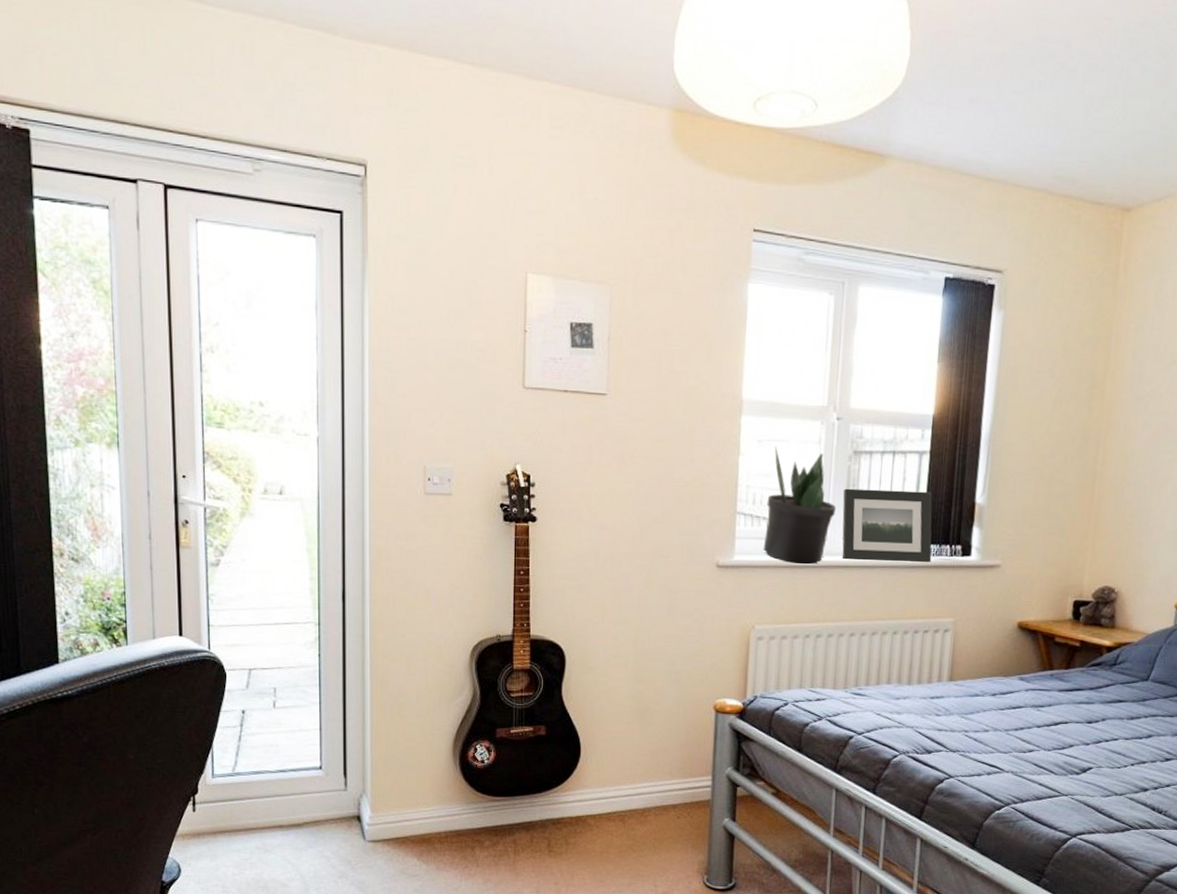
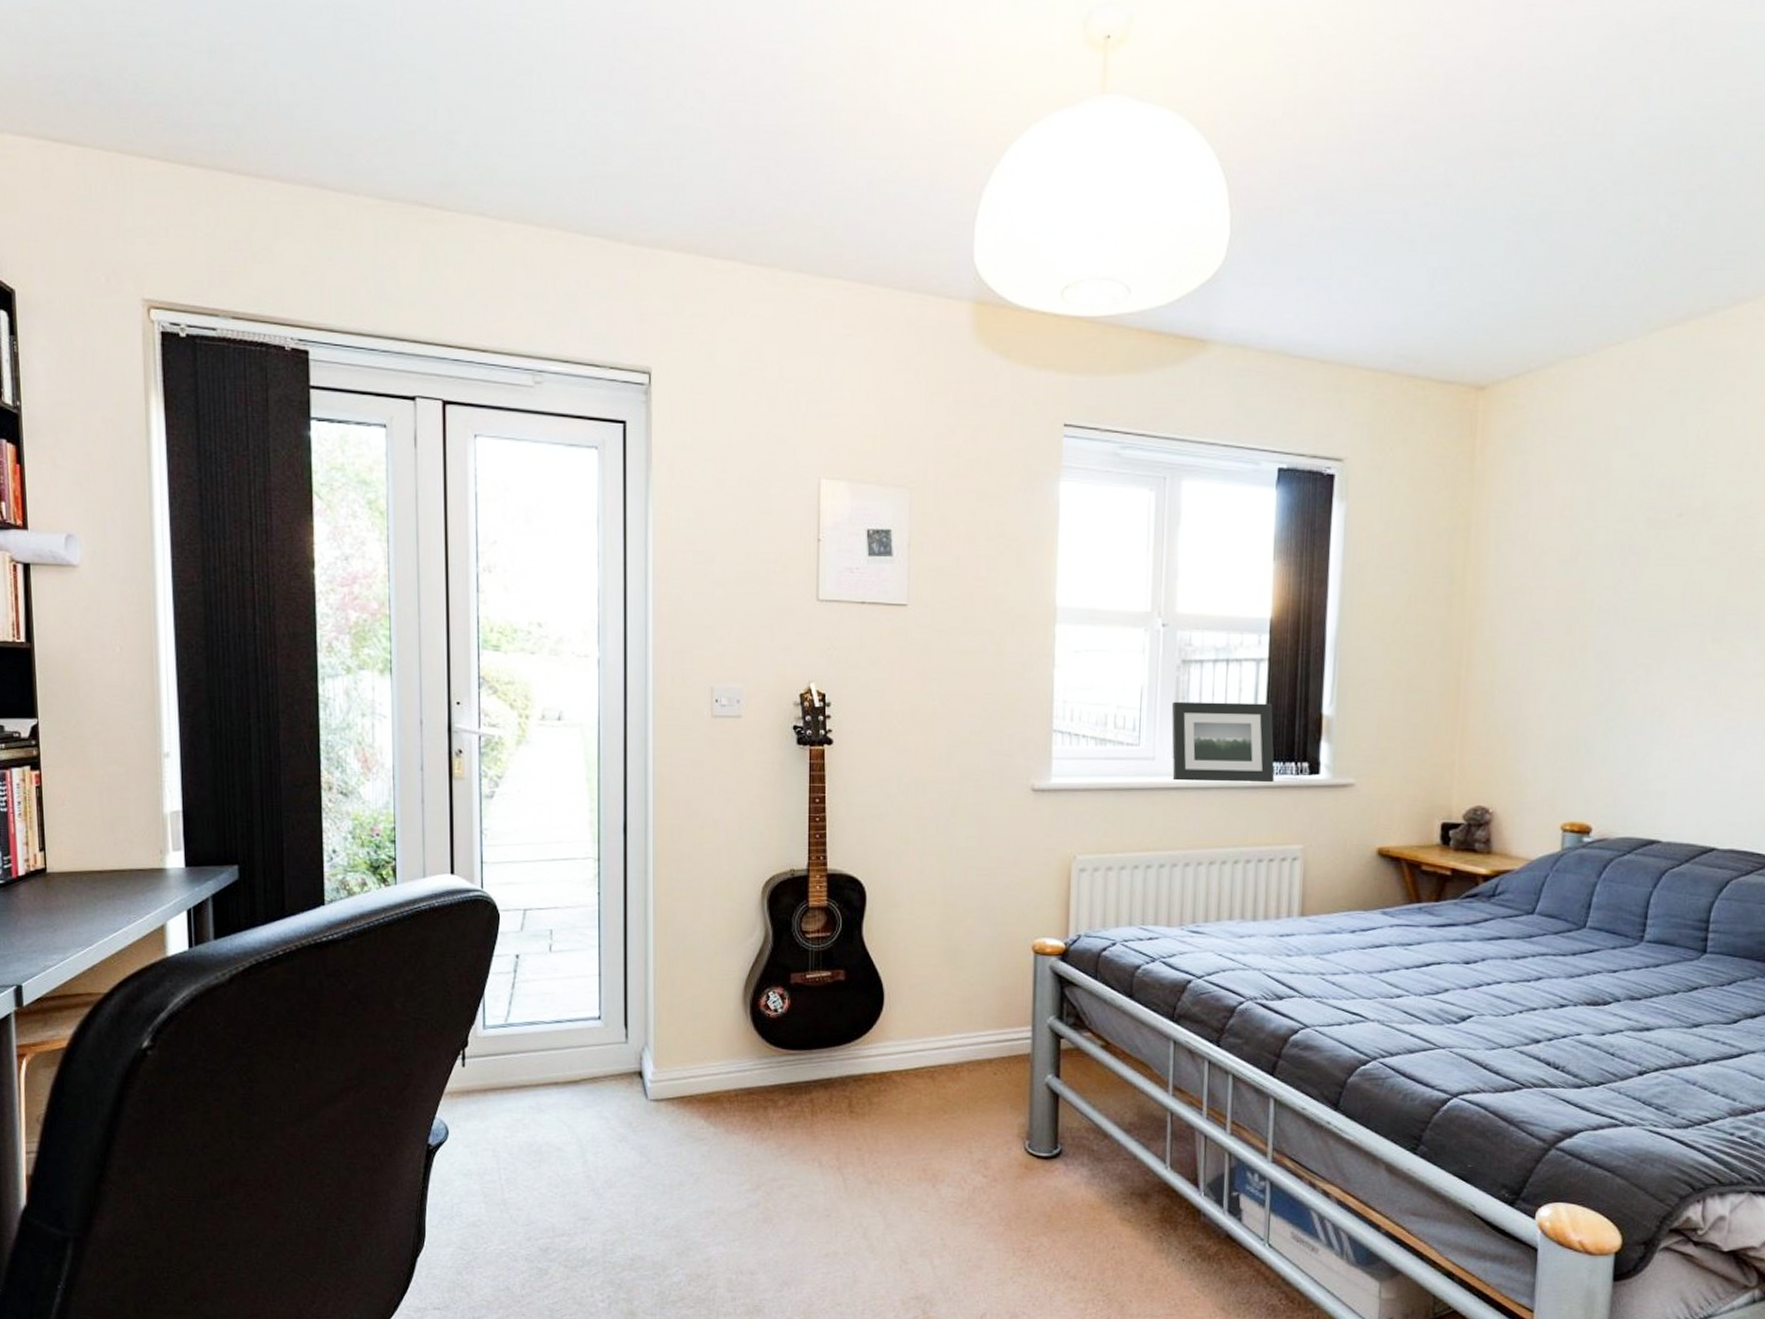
planter: present [763,447,837,565] -> none [1083,657,1165,787]

